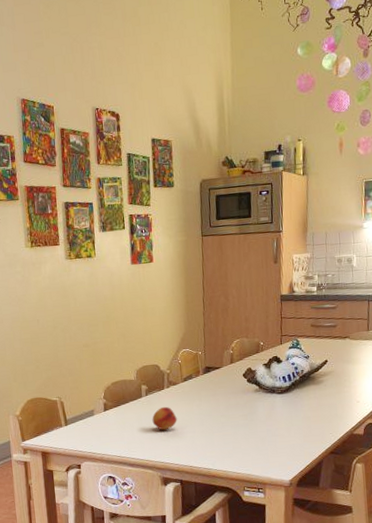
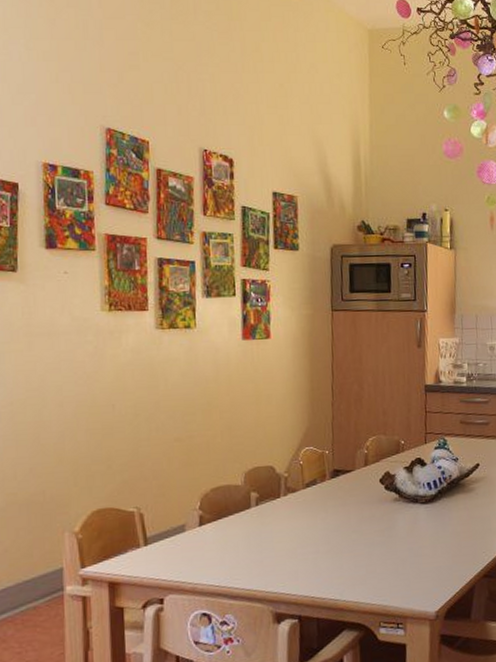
fruit: present [152,406,177,430] -> none [263,519,296,551]

